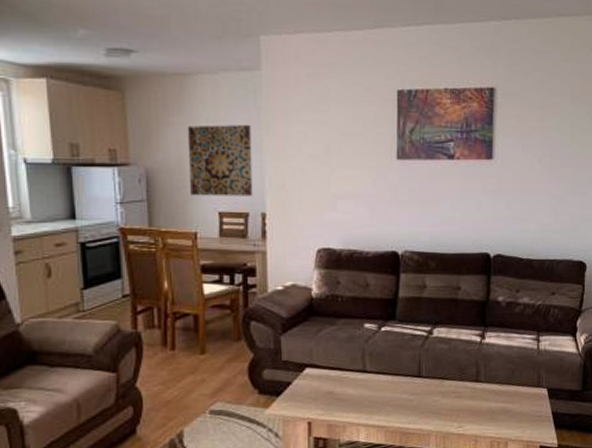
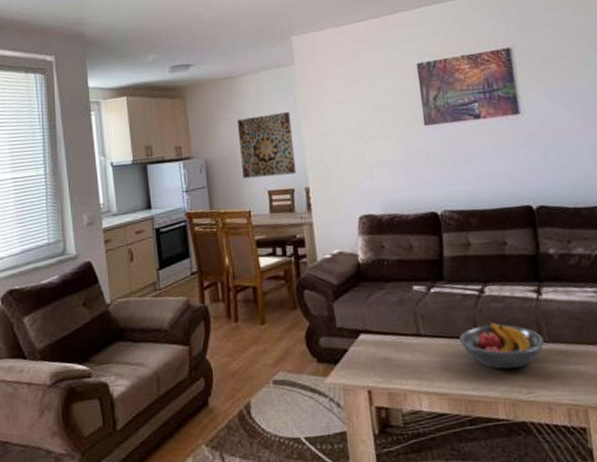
fruit bowl: none [404,362,481,405] -> present [460,322,545,369]

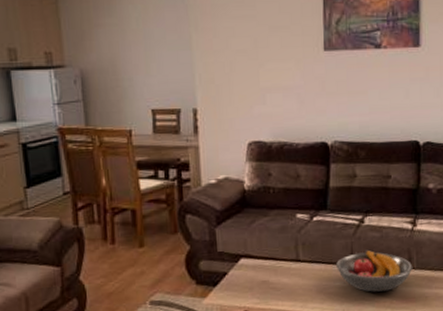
wall art: present [237,112,297,179] -> none [118,23,184,95]

